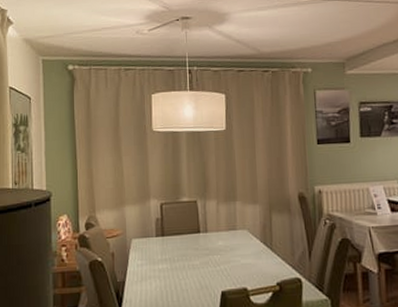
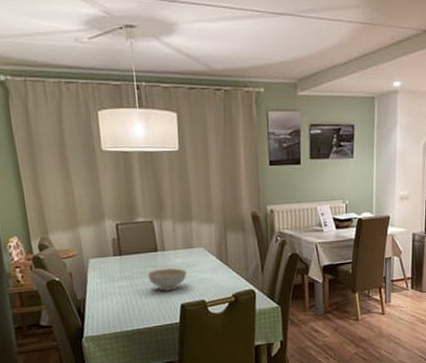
decorative bowl: none [188,251,229,276] -> present [147,268,187,291]

